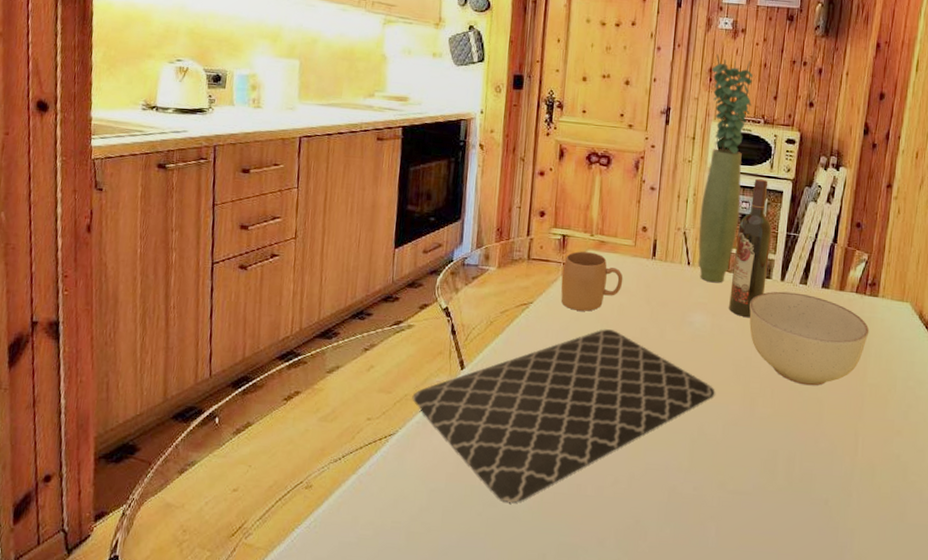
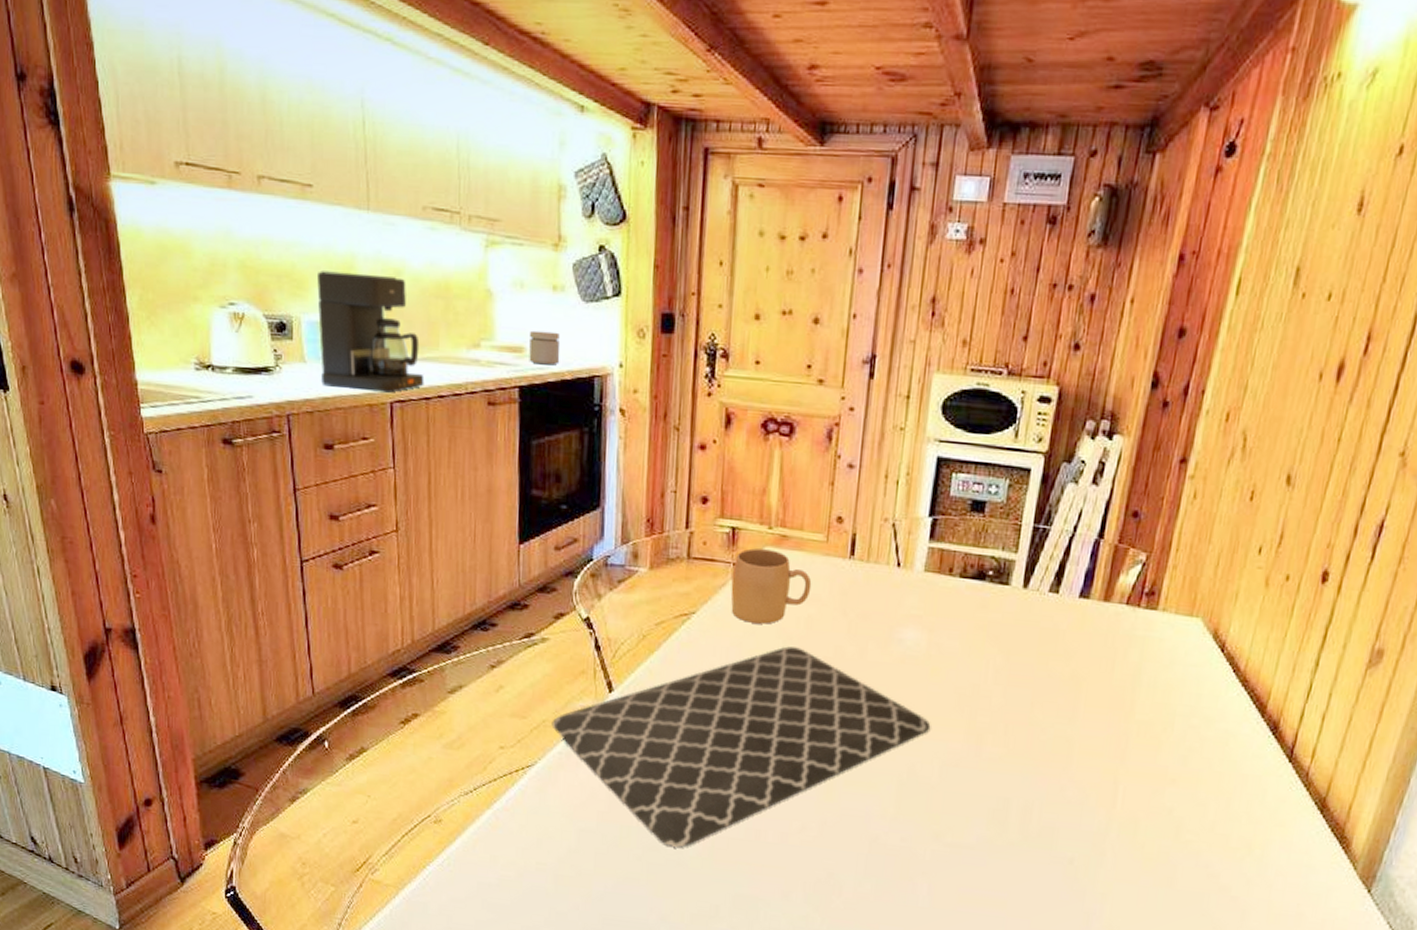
coffee maker: none [245,38,329,130] -> present [317,271,424,393]
jar: none [411,85,436,111] -> present [529,330,560,366]
vase: present [698,54,754,283] -> none [911,277,995,590]
wine bottle: present [729,178,772,318] -> none [951,451,1014,635]
bowl: present [749,291,870,386] -> none [978,601,1142,722]

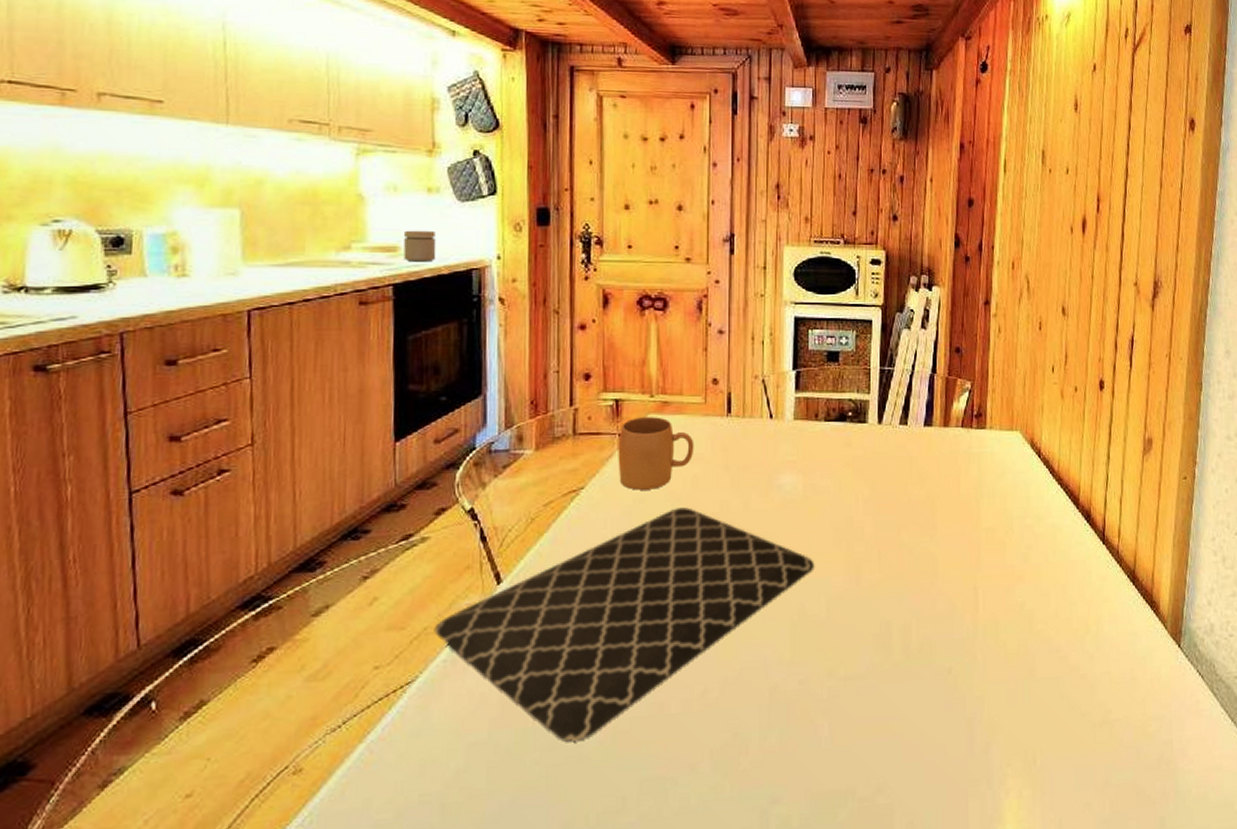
coffee maker: present [317,271,424,393] -> none [164,183,288,301]

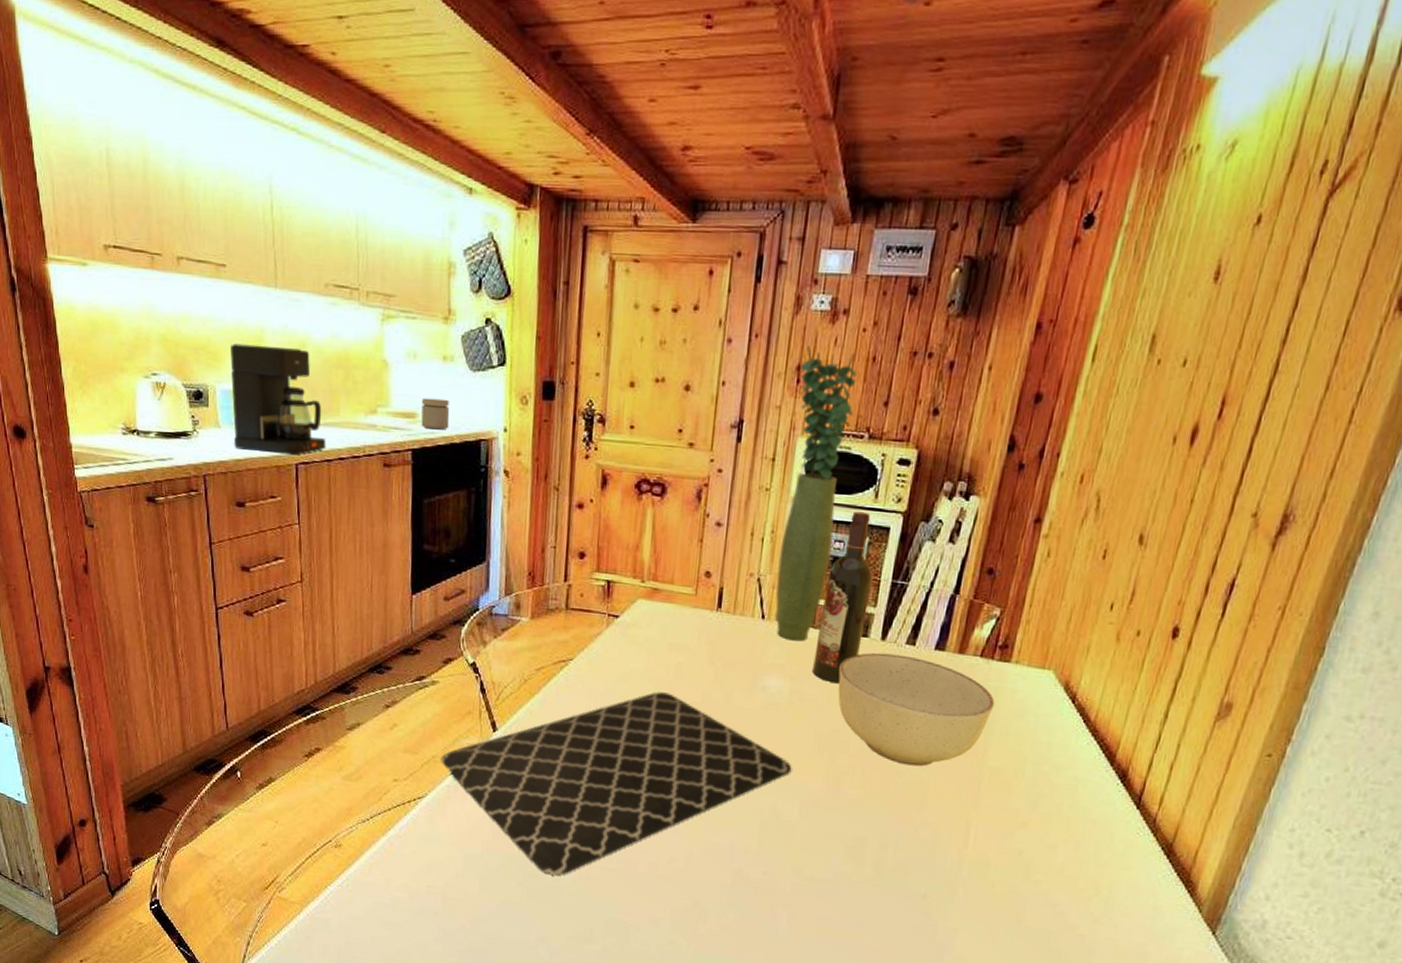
coffee maker: none [164,183,288,301] -> present [230,343,326,455]
mug: present [618,417,694,490] -> none [605,600,681,671]
vase: none [779,167,828,436] -> present [775,345,857,641]
wine bottle: none [822,308,864,472] -> present [812,511,873,684]
bowl: none [844,435,980,541] -> present [838,652,995,767]

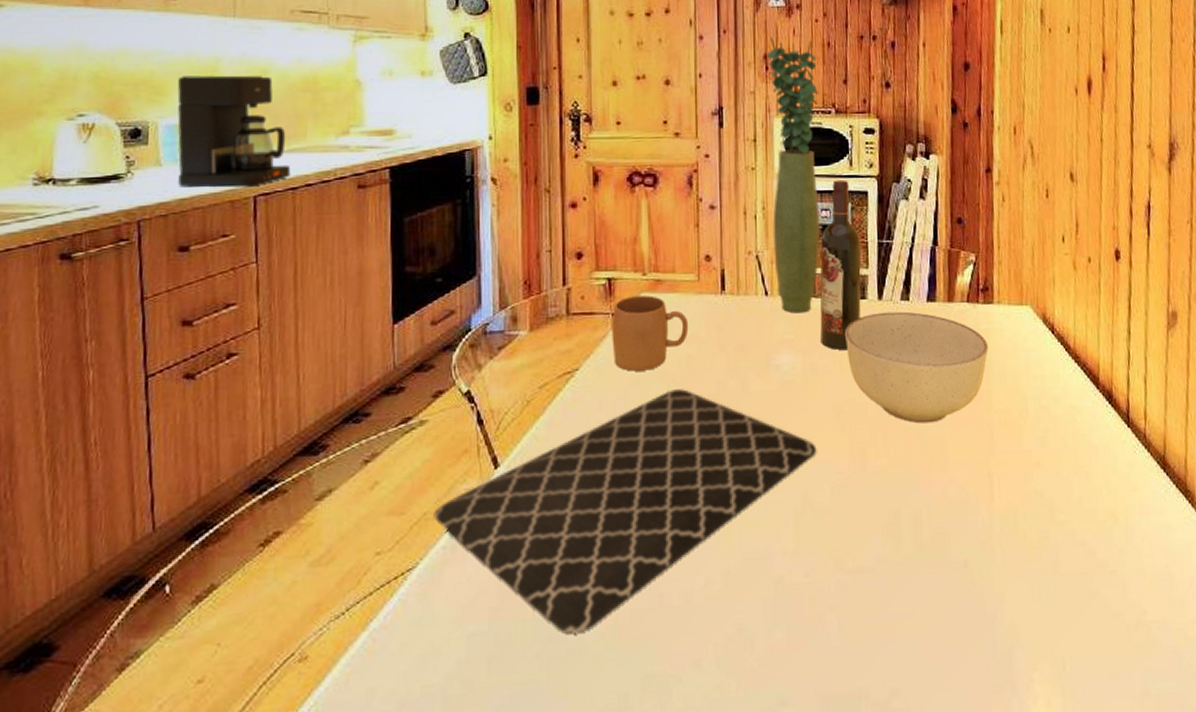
jar: present [421,397,450,430] -> none [399,113,430,145]
mug: none [605,600,681,671] -> present [612,295,689,371]

